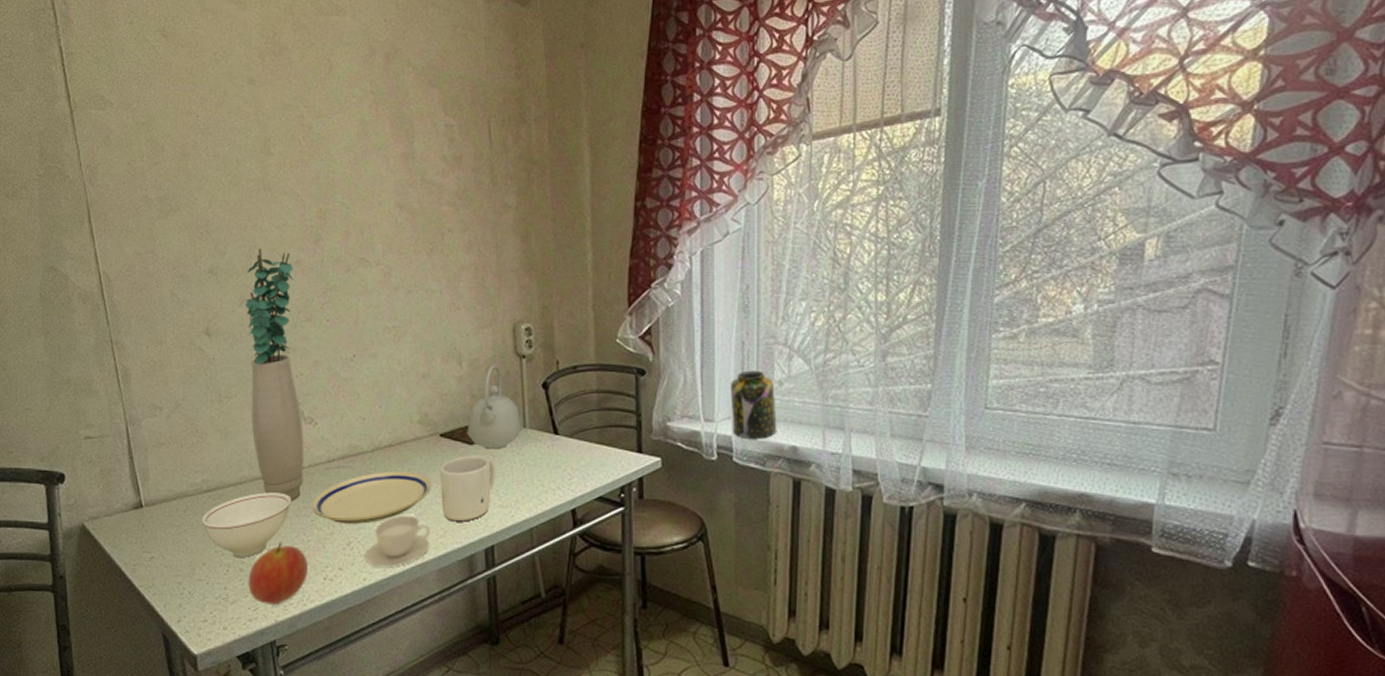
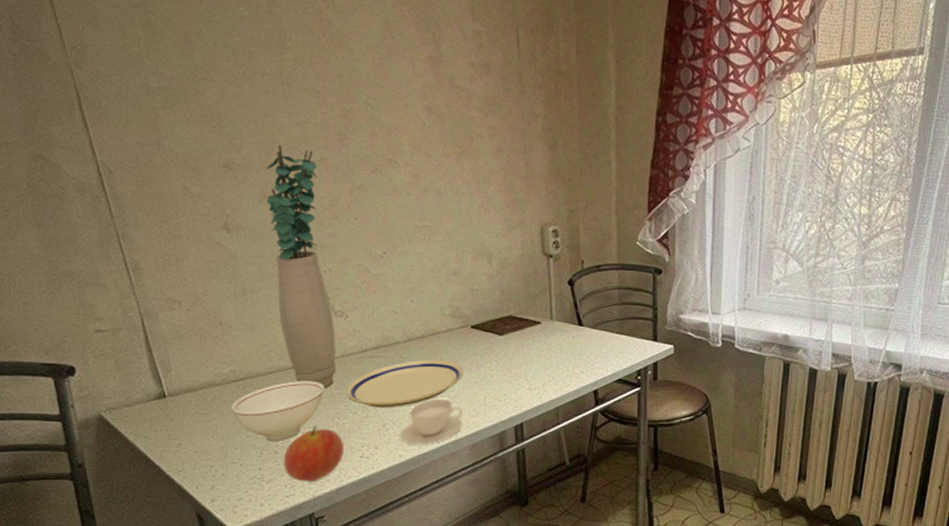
mug: present [439,456,497,522] -> none [471,345,525,403]
teapot: present [467,364,522,449] -> none [497,263,549,339]
jar: present [730,370,777,439] -> none [734,271,773,329]

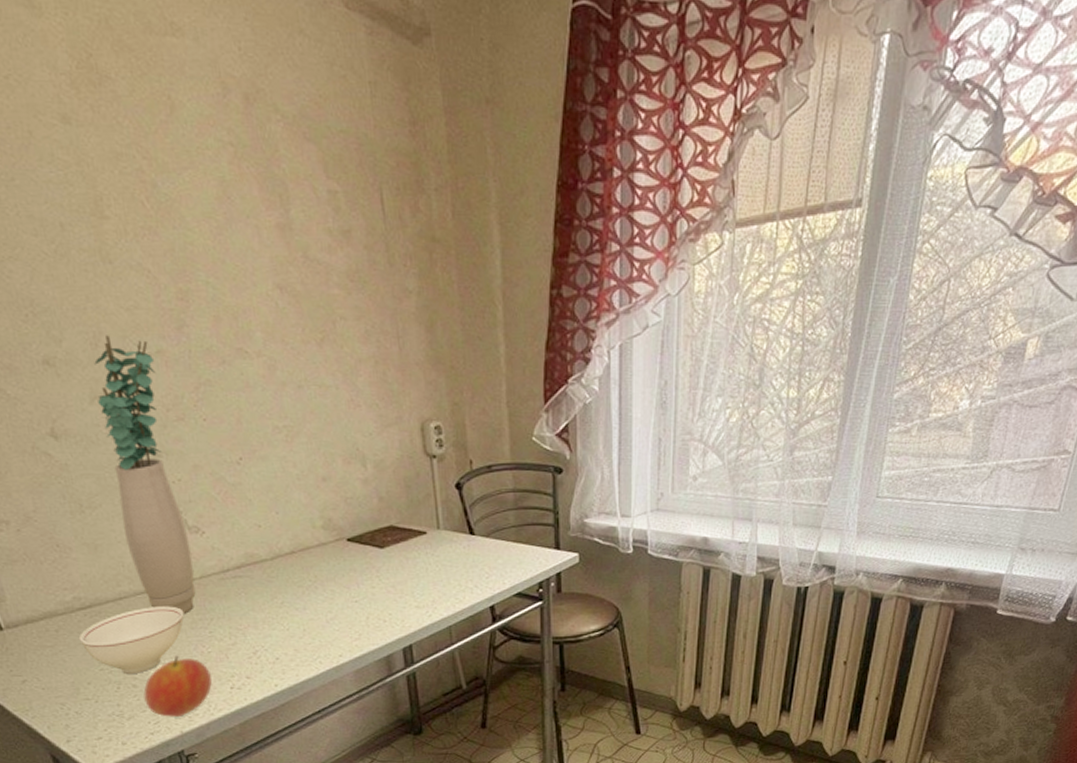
plate: present [345,359,465,407] -> none [208,577,343,633]
teacup: present [401,398,463,445] -> none [274,621,344,673]

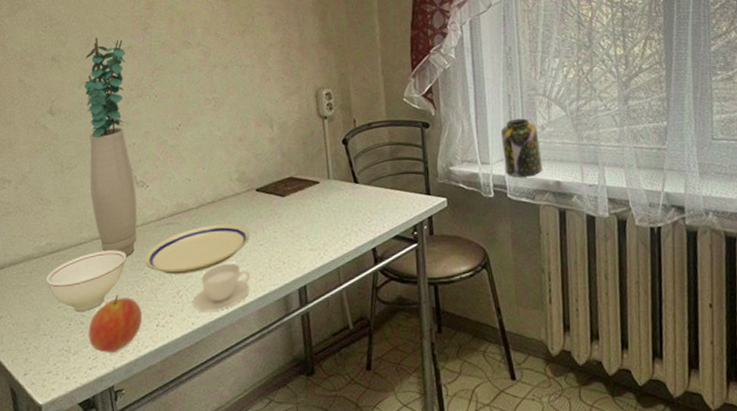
plate: none [208,577,343,633] -> present [144,223,251,274]
teacup: none [274,621,344,673] -> present [193,263,250,311]
jar: none [646,466,690,532] -> present [500,118,543,177]

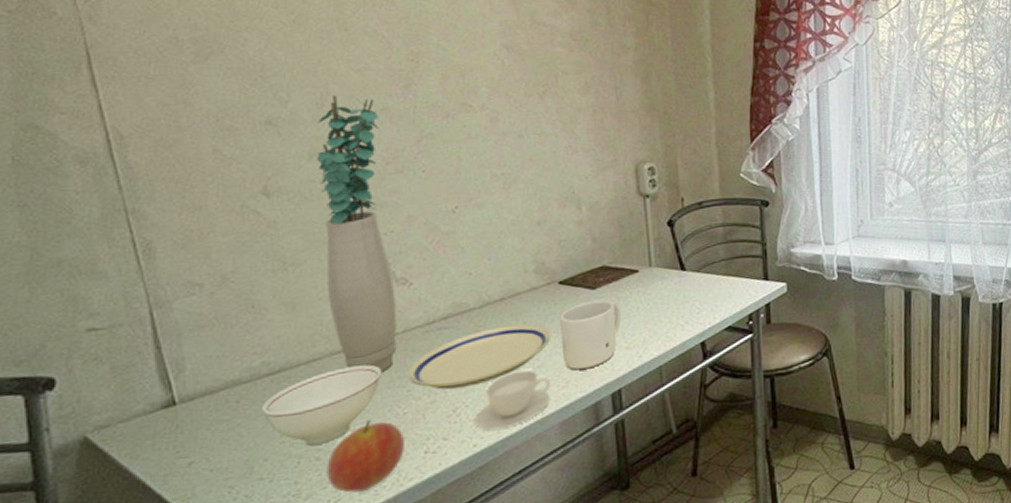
mug: none [256,206,306,266] -> present [559,300,622,371]
jar: present [500,118,543,177] -> none [846,194,889,258]

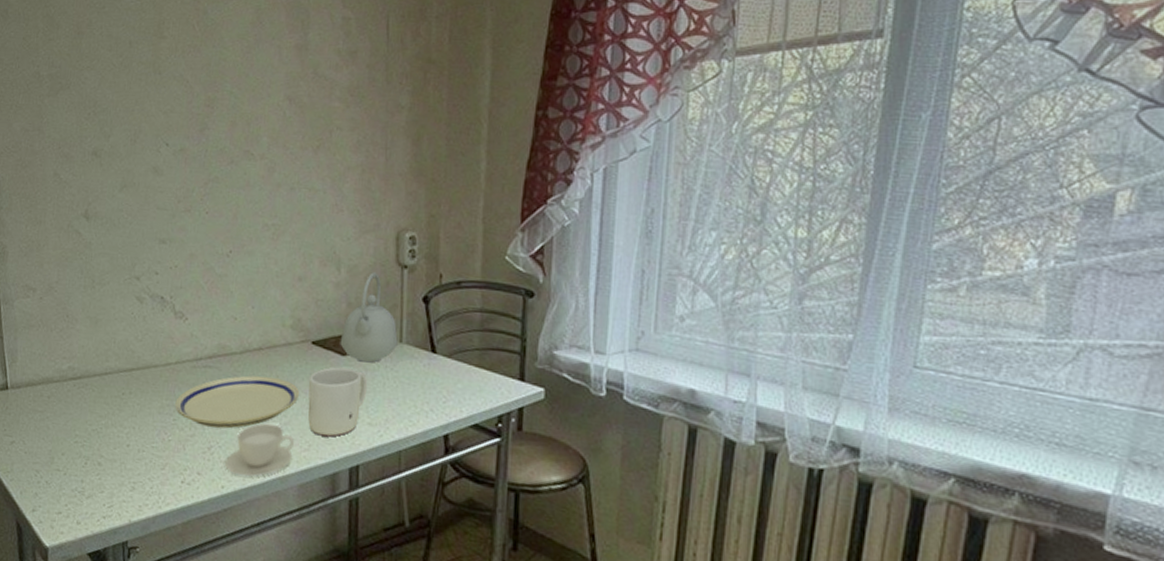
bowl: present [261,364,382,447] -> none [64,385,156,452]
vase: present [317,95,397,373] -> none [121,133,176,398]
fruit: present [325,419,404,493] -> none [104,438,167,504]
teapot: none [588,206,647,292] -> present [340,272,398,363]

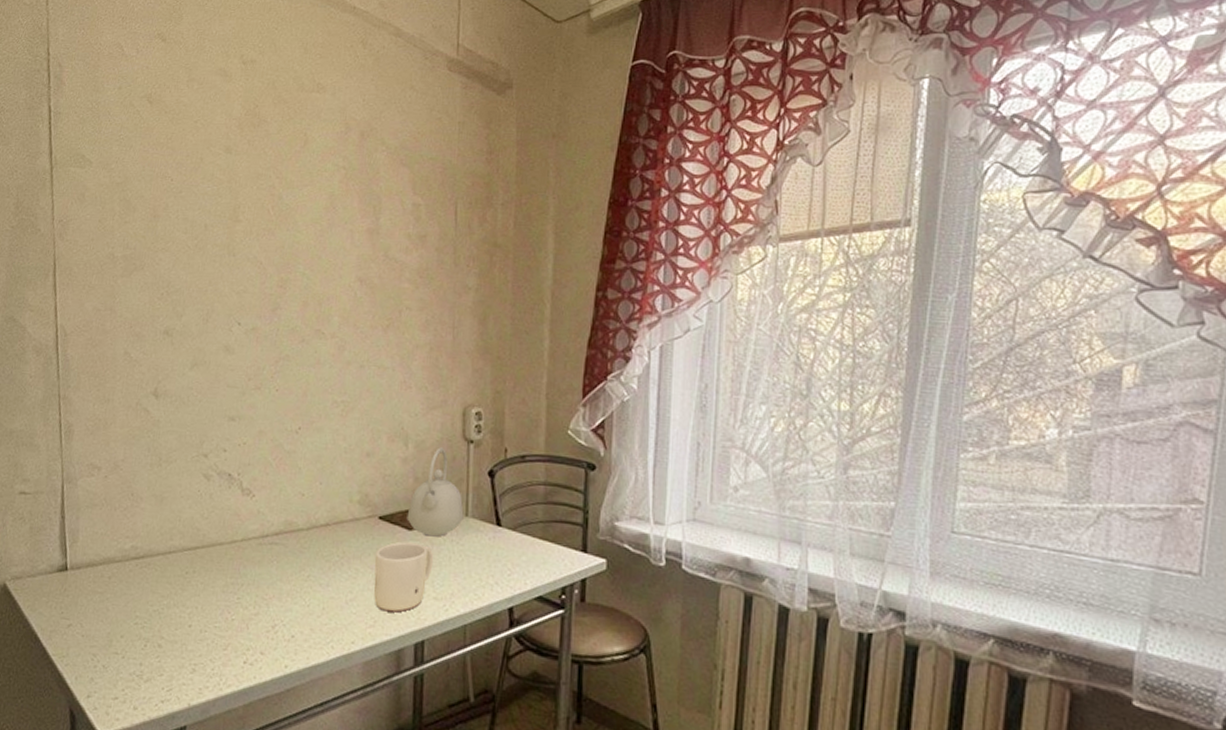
plate: present [175,375,300,429] -> none [239,551,366,606]
teacup: present [225,423,294,477] -> none [289,599,359,656]

